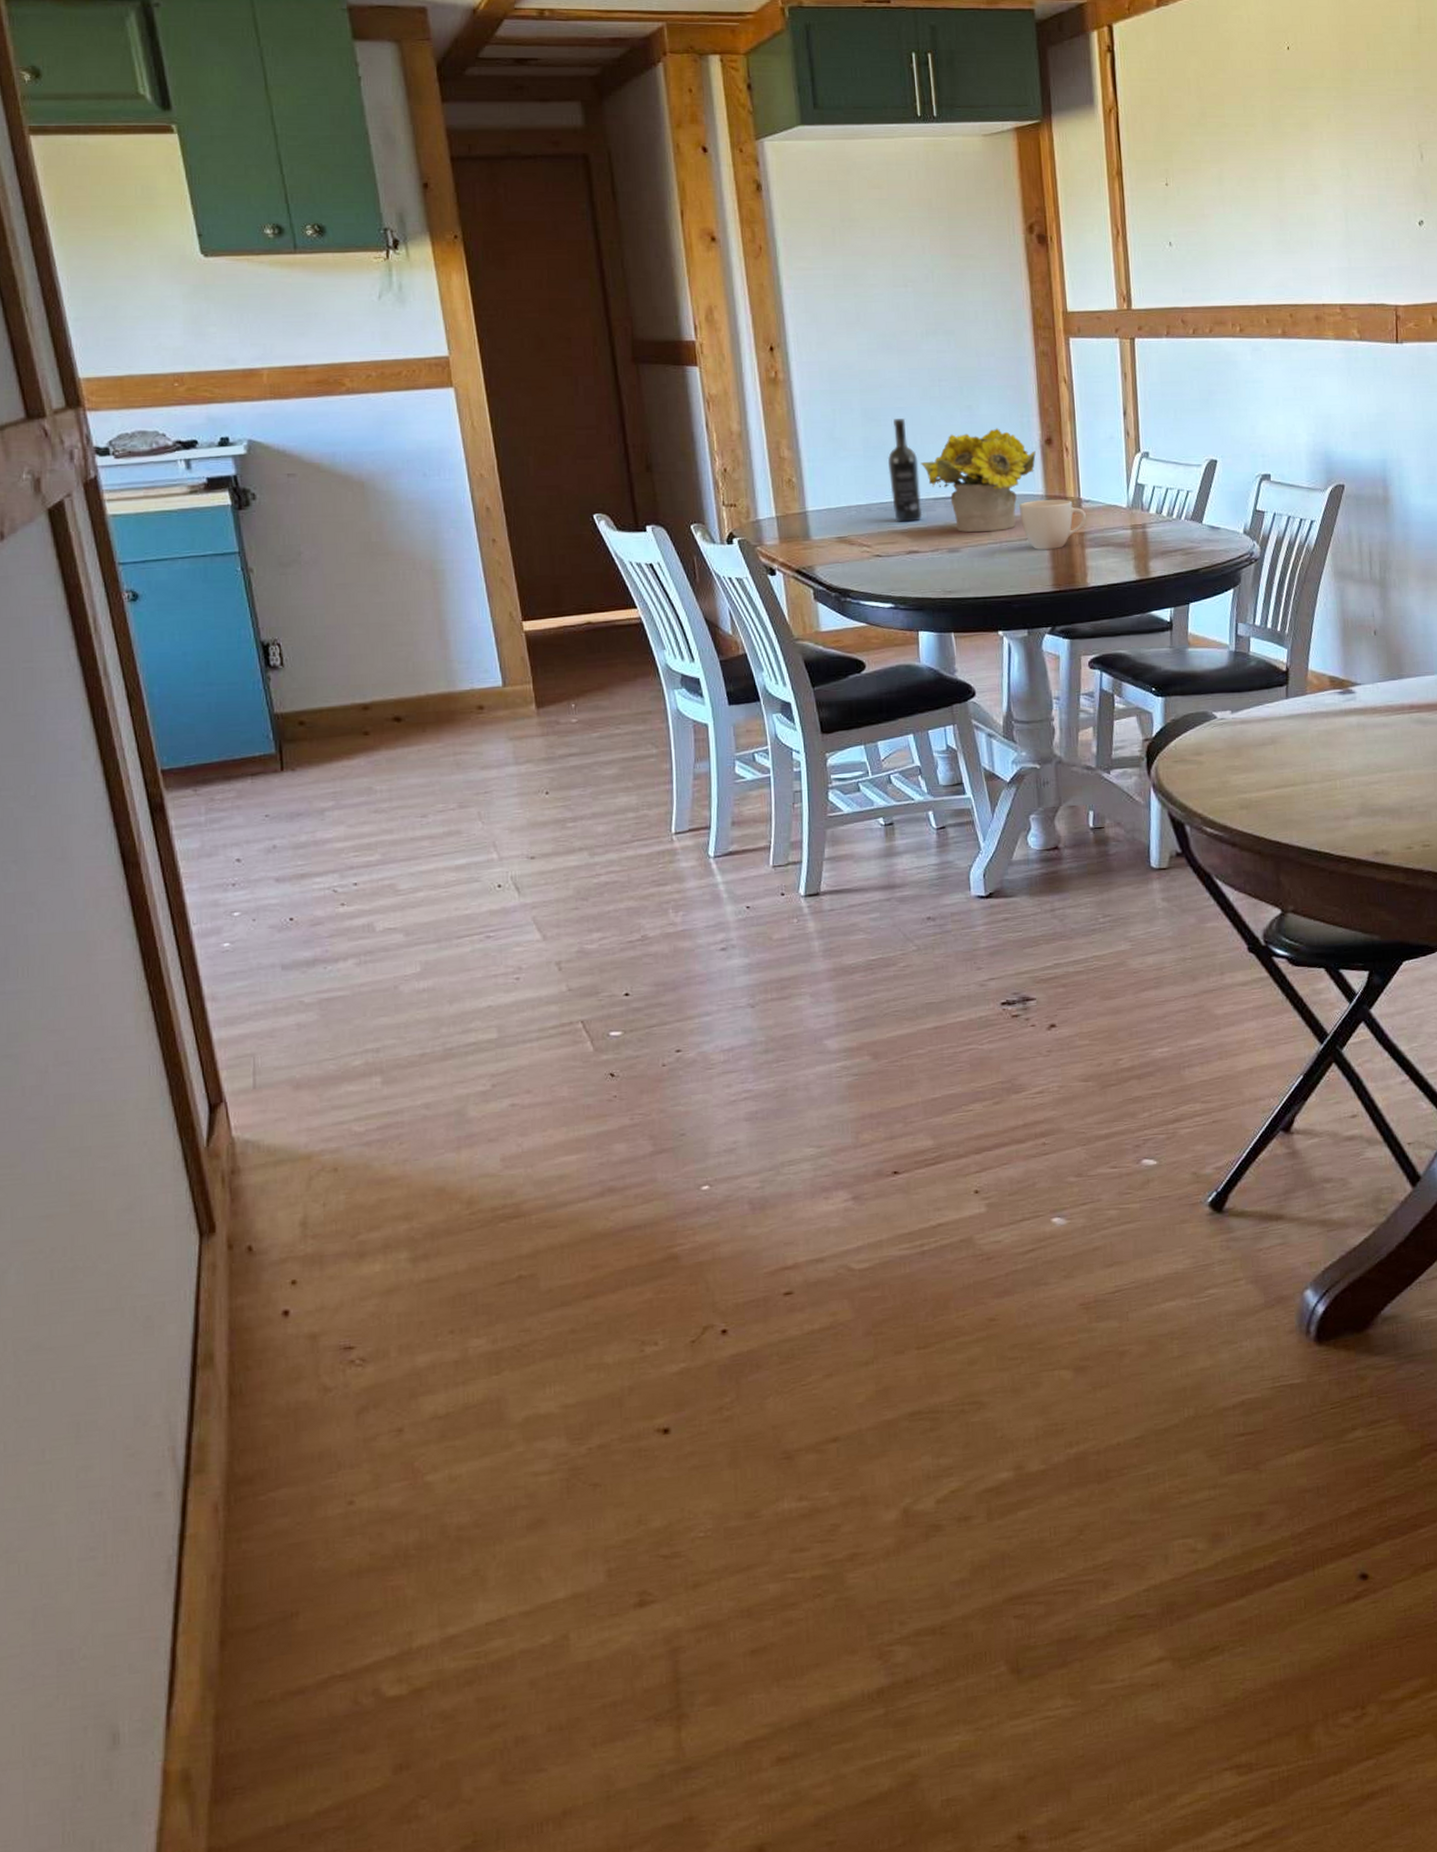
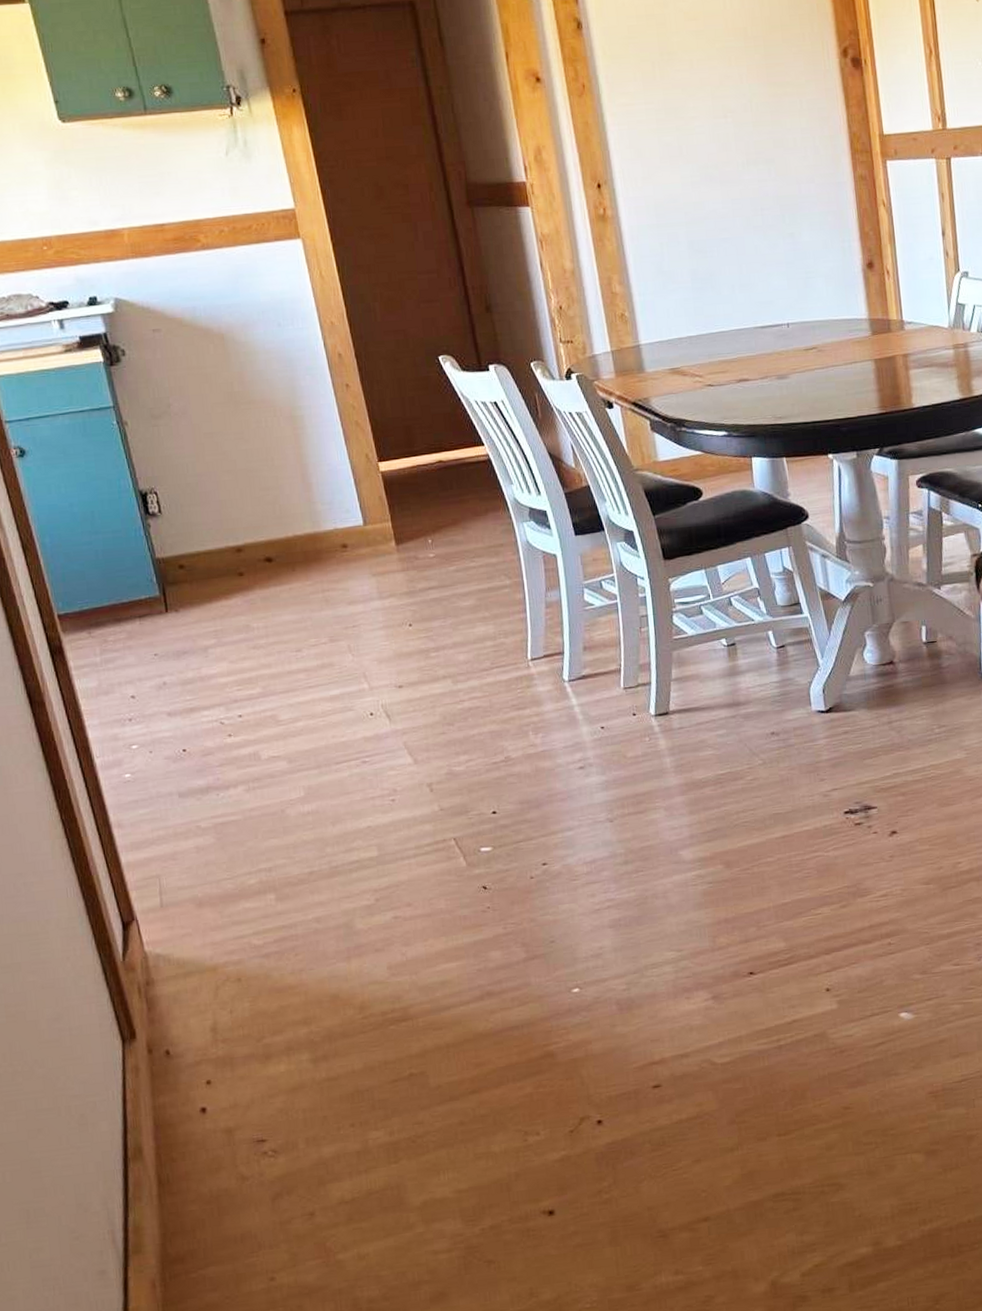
wine bottle: present [887,417,923,522] -> none [714,248,751,352]
sunflower: present [921,428,1036,533] -> none [747,254,858,359]
cup: present [1019,499,1087,550] -> none [844,322,910,373]

